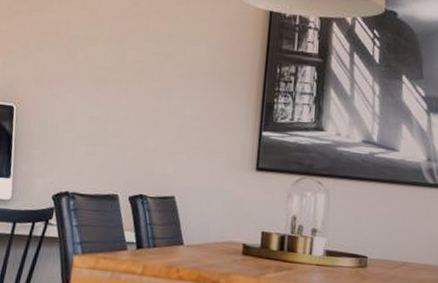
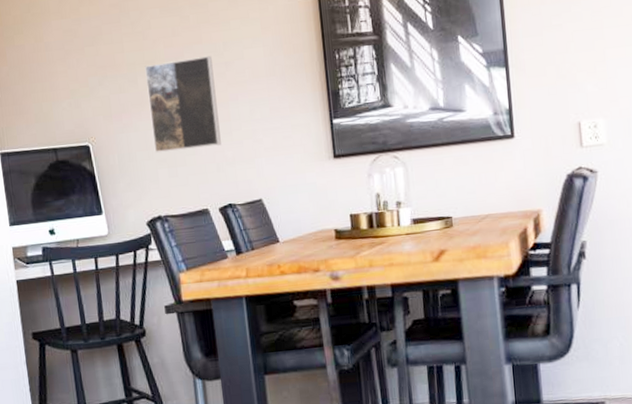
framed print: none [77,41,154,133] -> present [144,56,221,154]

